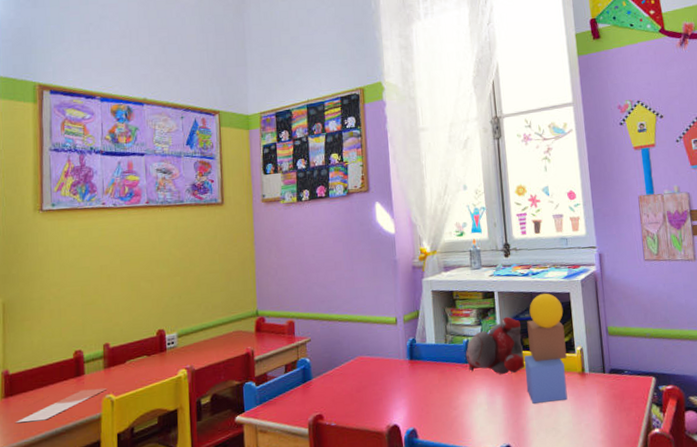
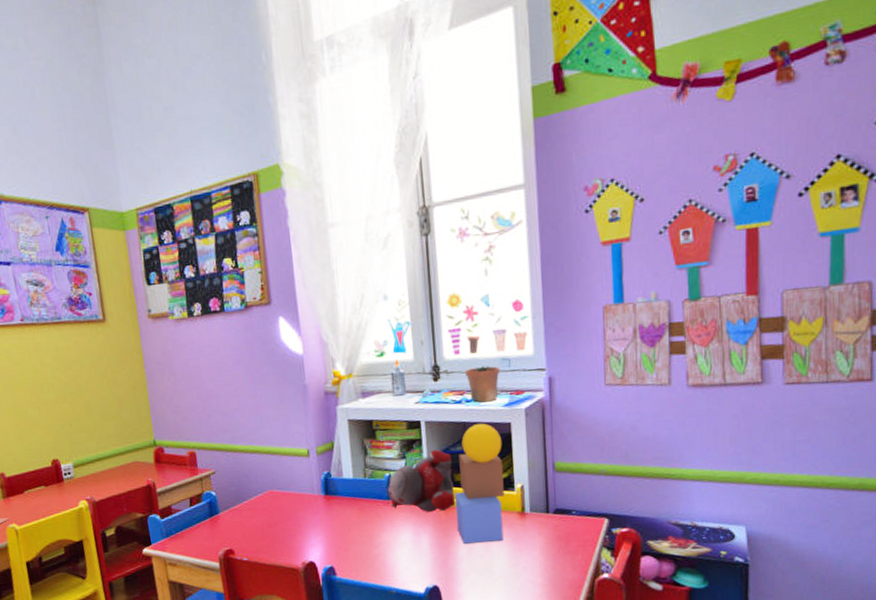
planter: none [530,244,560,276] -> present [464,365,500,403]

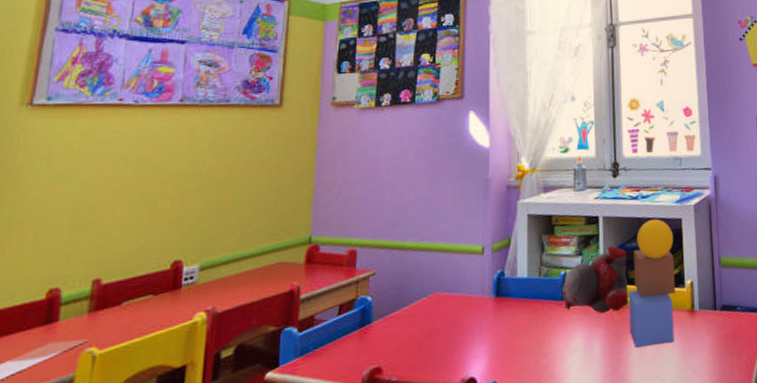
planter: present [464,365,500,403] -> none [641,164,672,199]

